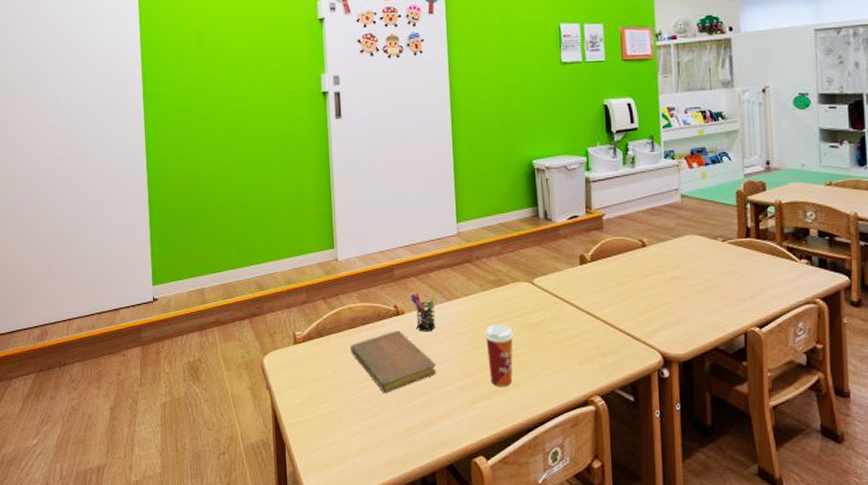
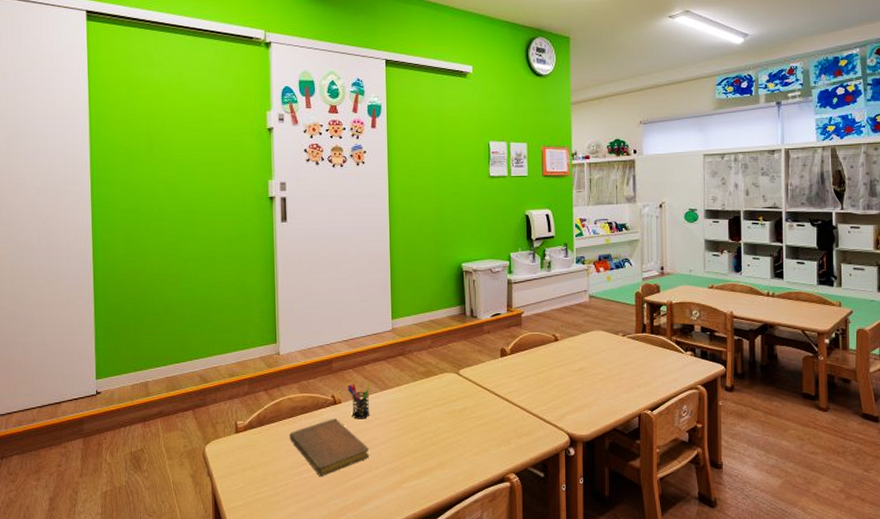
paper cup: present [484,324,514,387] -> none [414,411,441,468]

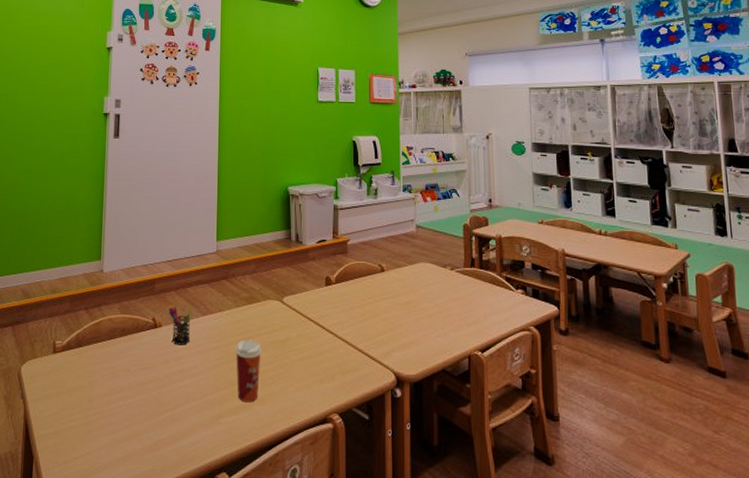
notebook: present [289,419,369,476] -> none [106,343,187,405]
paper cup: none [414,411,441,468] -> present [235,340,262,403]

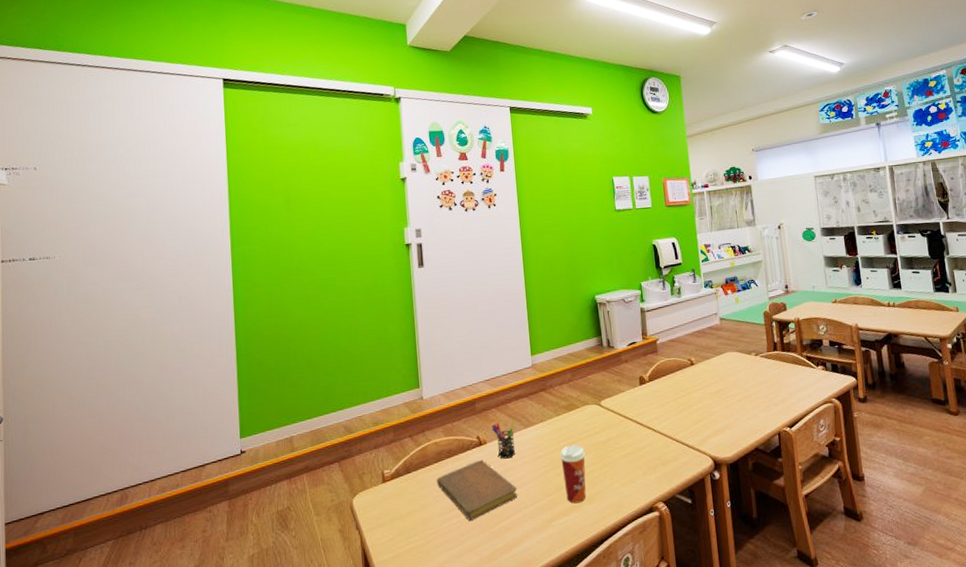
notebook: none [106,343,187,405] -> present [436,460,517,521]

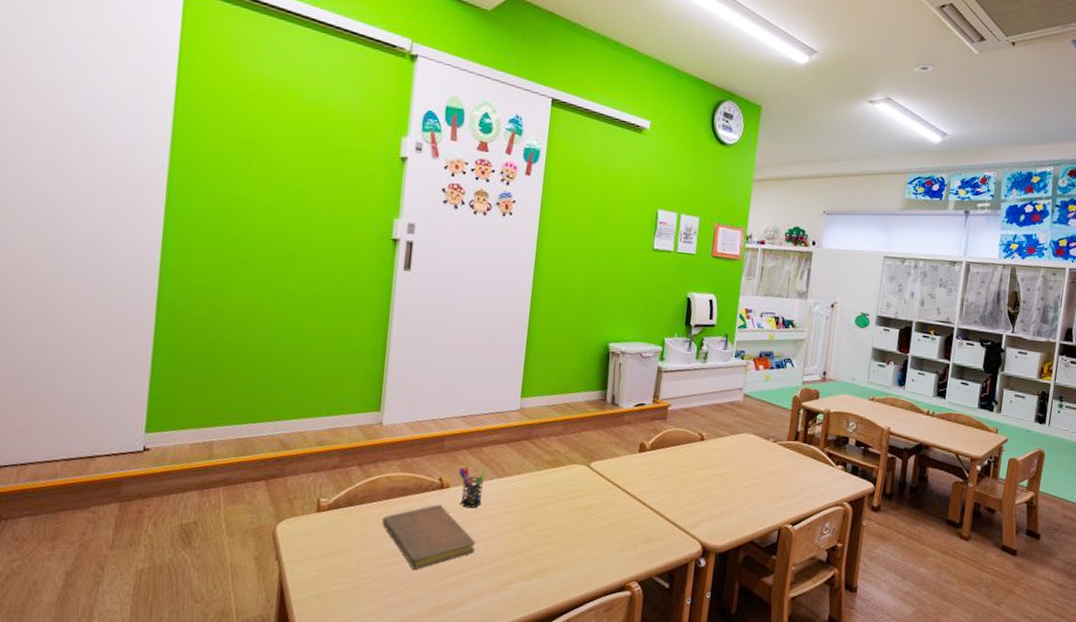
paper cup: present [559,445,586,504] -> none [531,505,563,569]

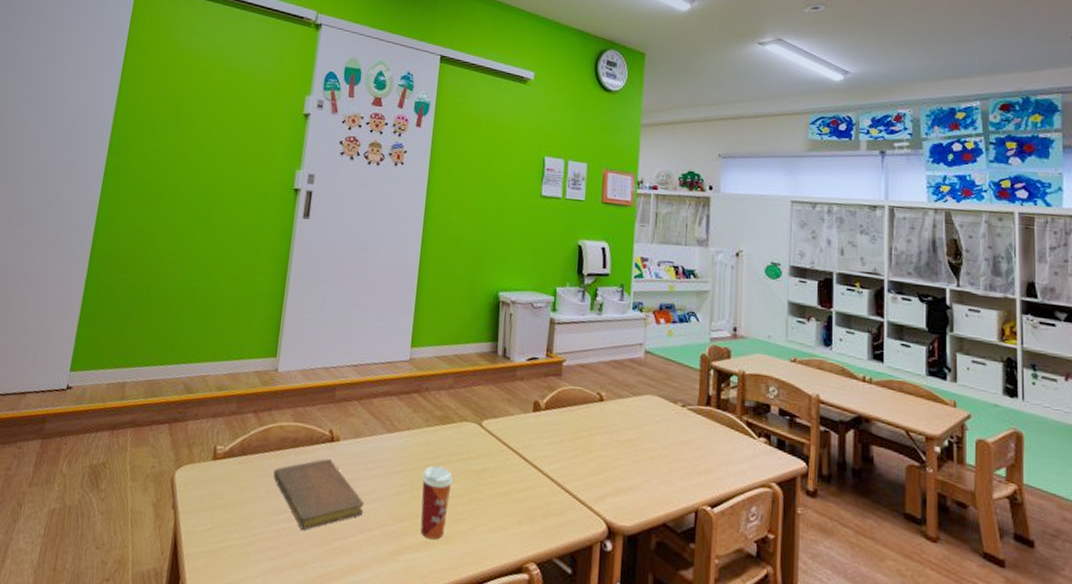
pen holder: present [458,466,487,508] -> none [349,418,377,465]
paper cup: none [531,505,563,569] -> present [420,465,454,540]

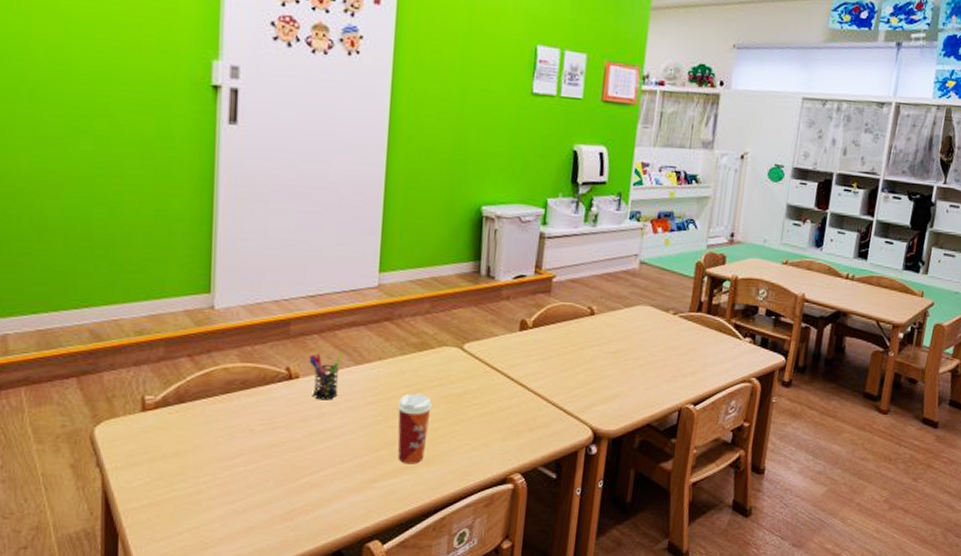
notebook: present [273,459,364,530] -> none [220,398,332,471]
pen holder: none [349,418,377,465] -> present [309,352,342,400]

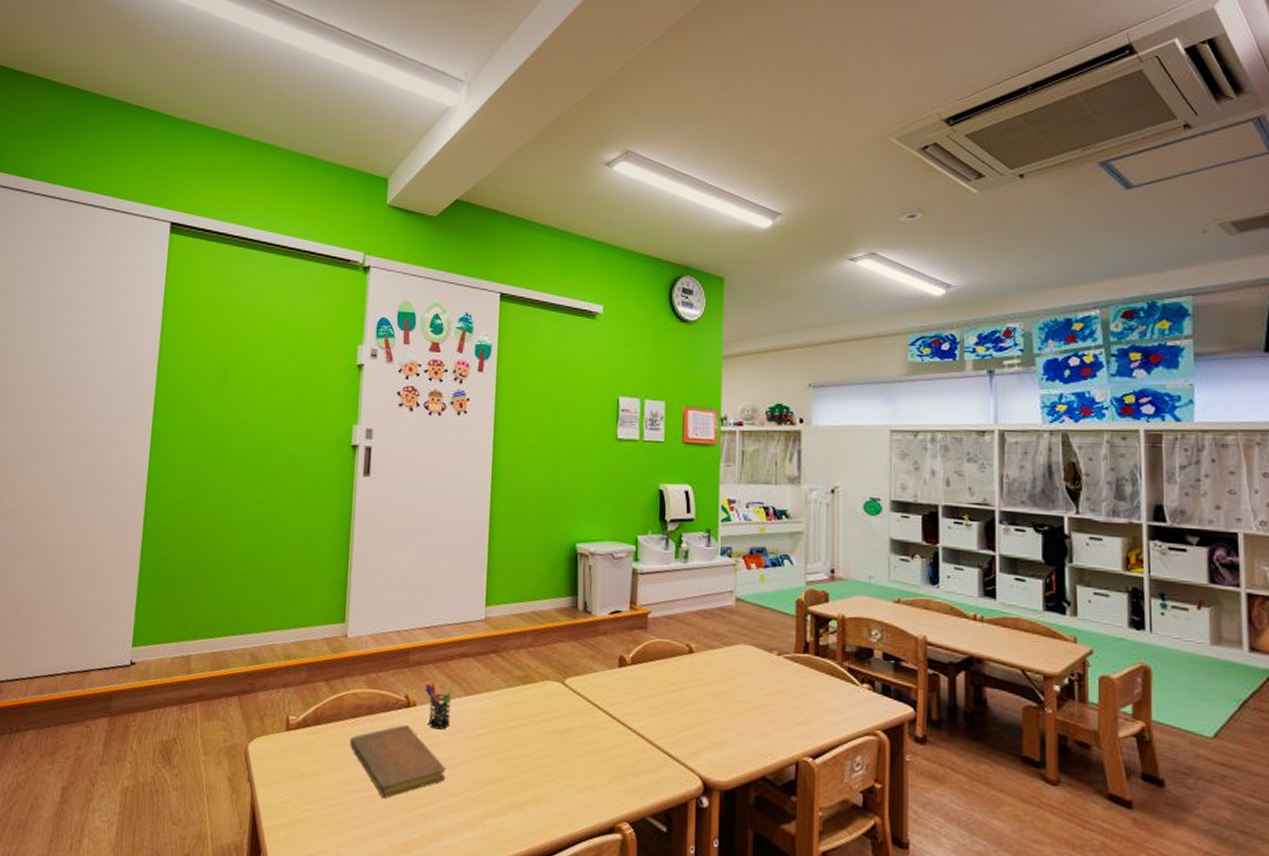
notebook: none [220,398,332,471] -> present [349,725,445,798]
paper cup: present [397,393,433,464] -> none [504,727,538,803]

